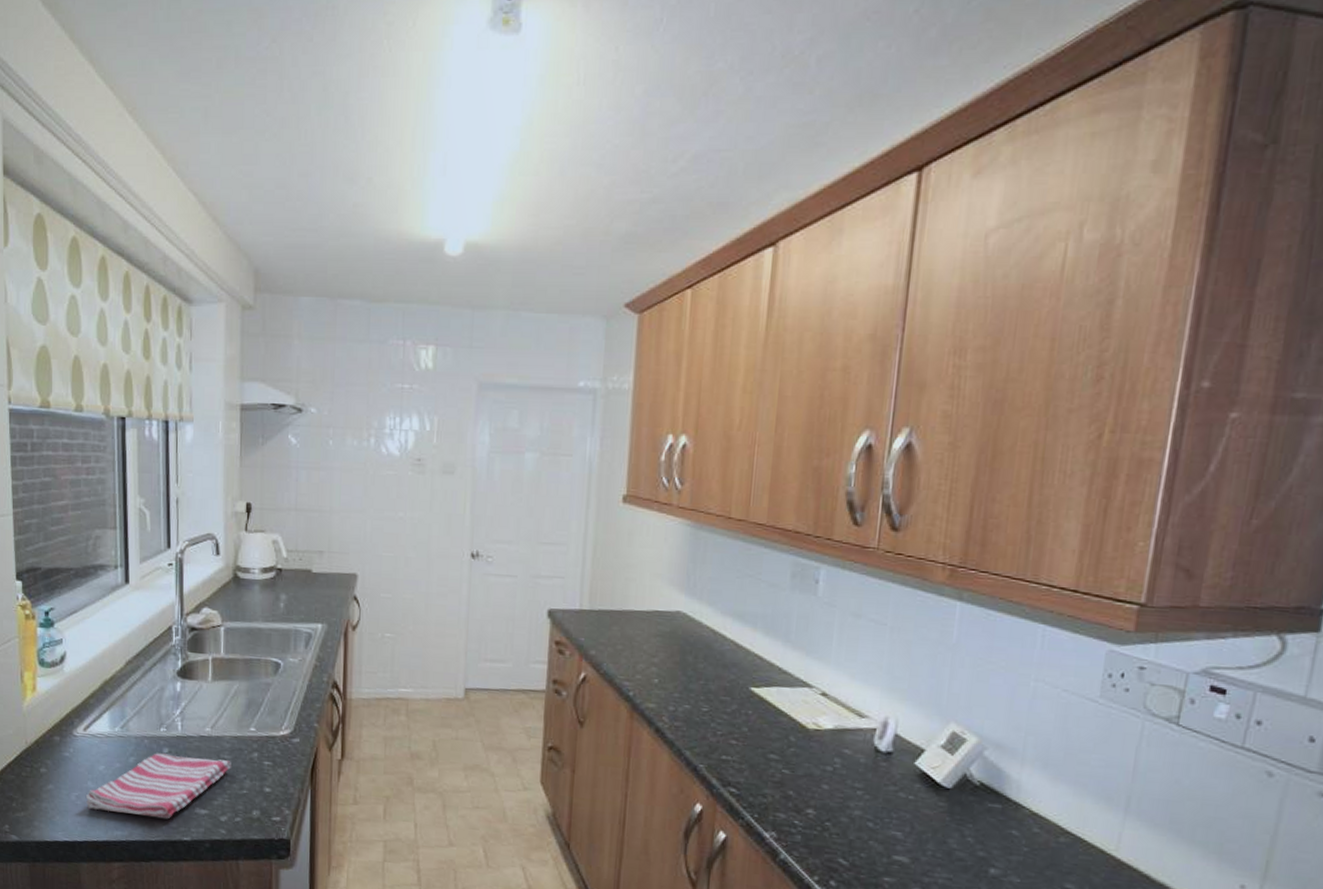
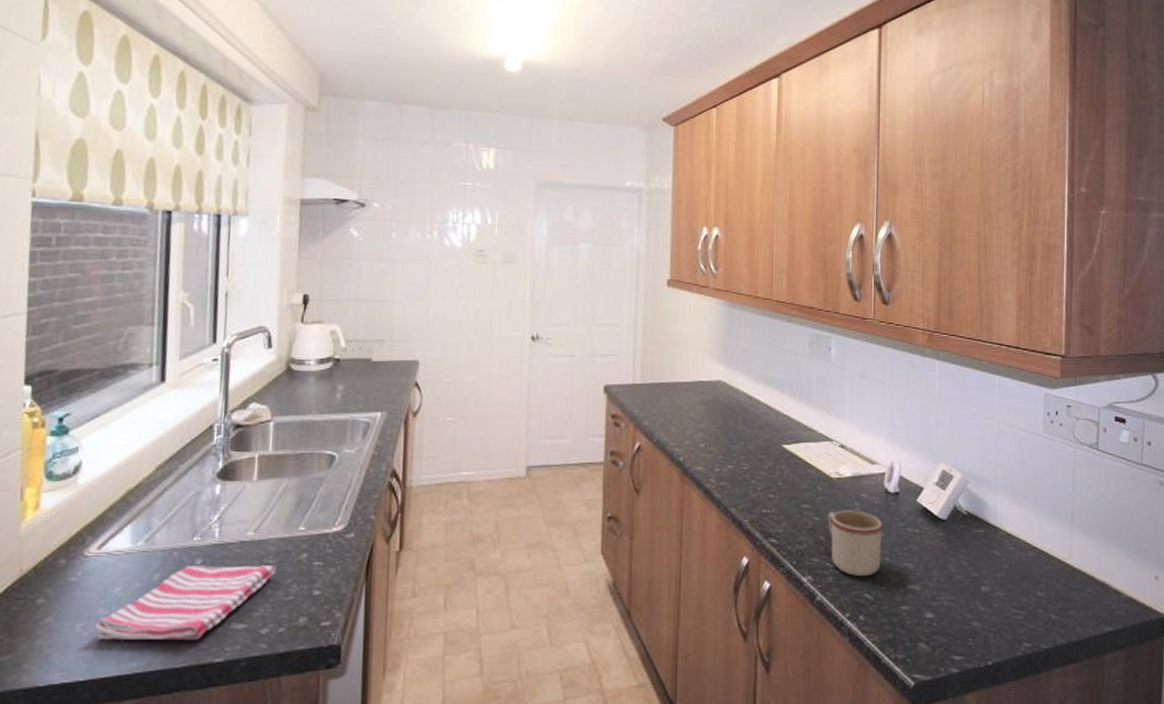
mug: none [800,765,868,841] -> present [828,510,883,577]

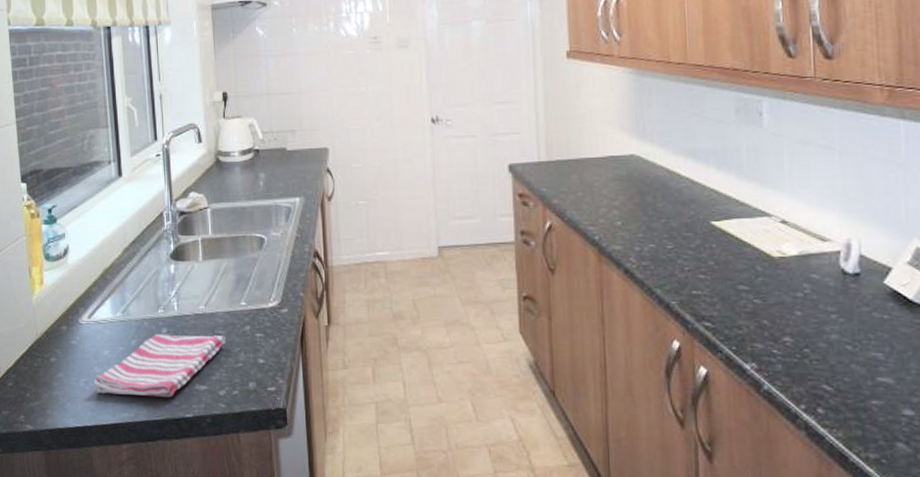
mug: present [828,510,883,577] -> none [772,292,842,367]

